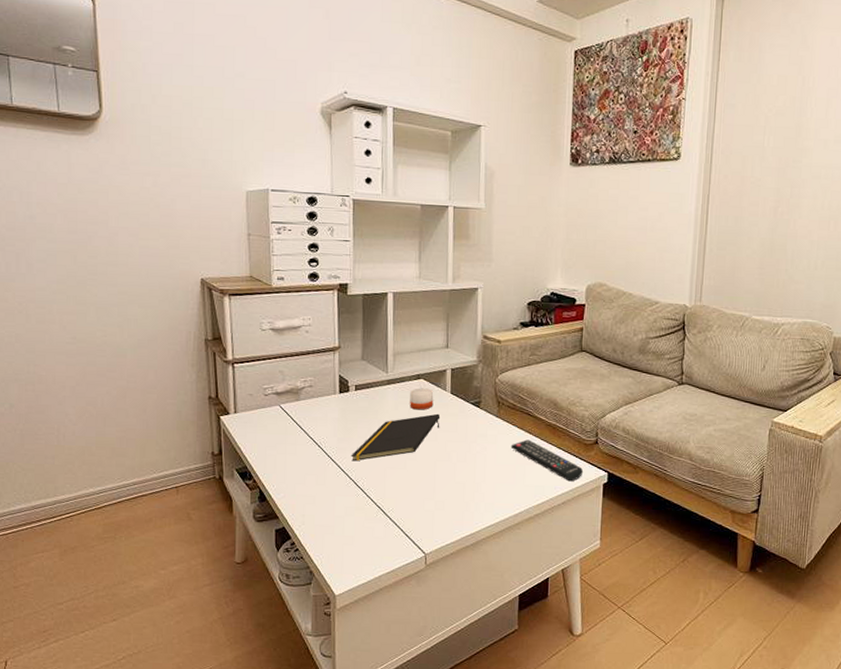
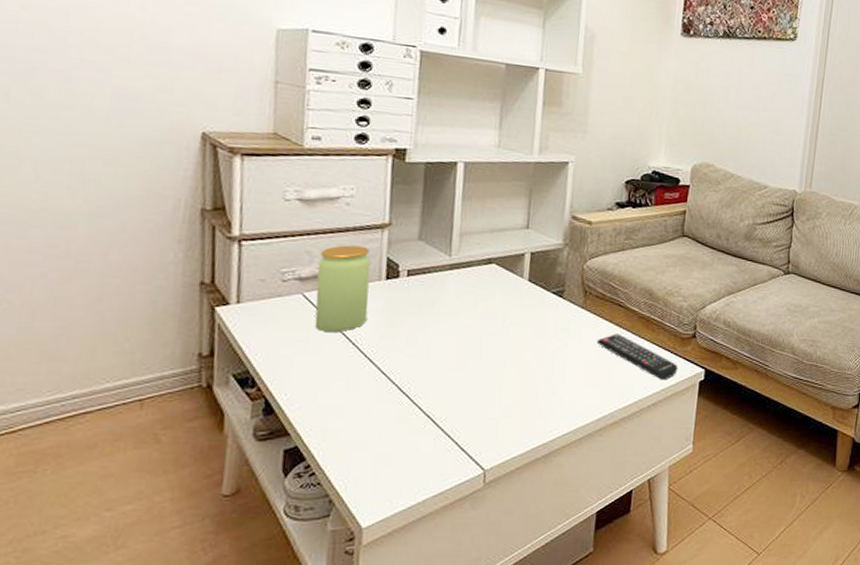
jar: none [288,365,328,437] -> present [314,245,371,333]
notepad: present [350,413,441,461] -> none [395,304,514,362]
candle: present [410,387,434,410] -> none [476,273,508,300]

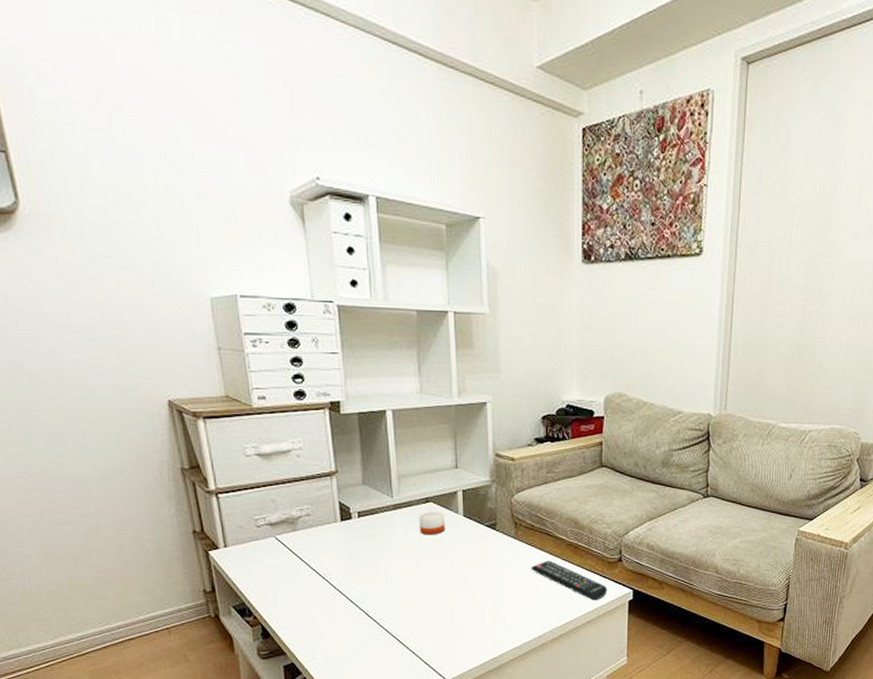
jar: present [314,245,371,333] -> none [282,493,331,569]
candle: none [476,273,508,300] -> present [419,510,446,535]

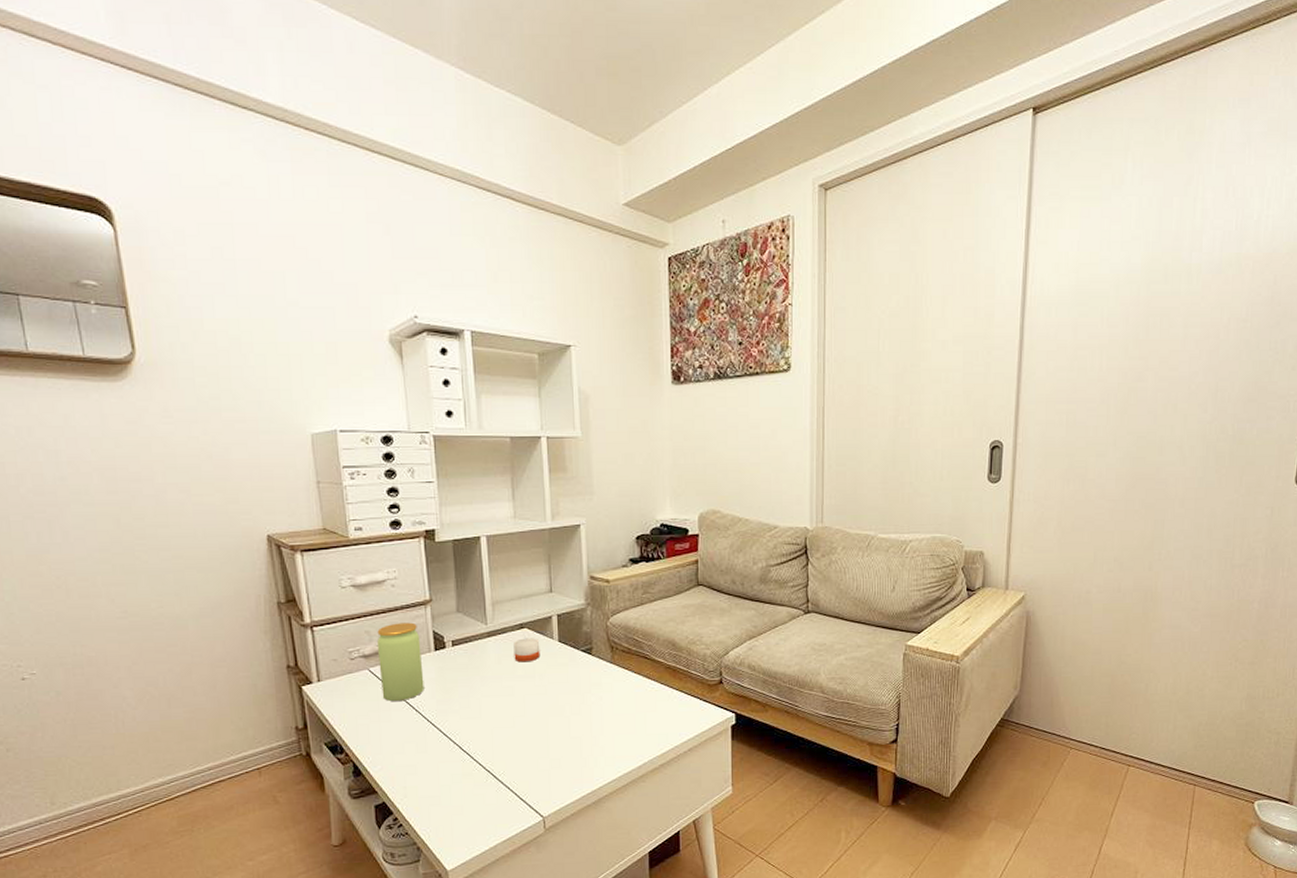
jar: none [282,493,331,569] -> present [376,622,424,702]
remote control: present [531,560,608,601] -> none [628,685,709,727]

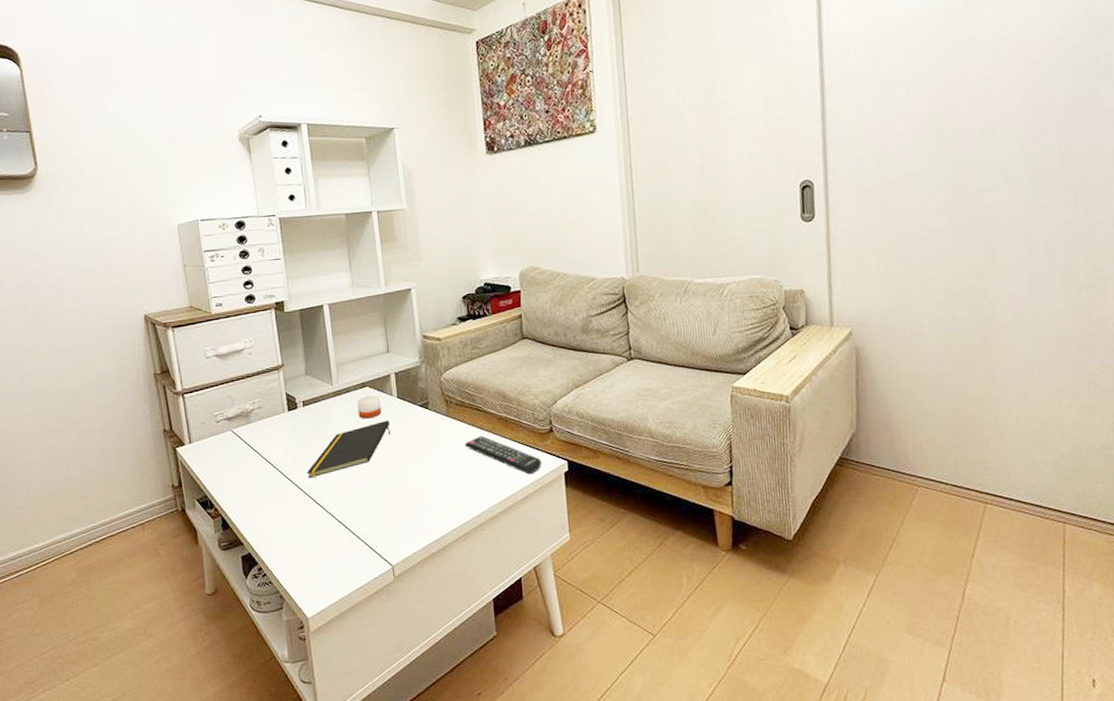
jar: present [376,622,424,702] -> none [238,386,281,460]
notepad: none [452,664,550,724] -> present [306,420,391,479]
remote control: none [628,685,709,727] -> present [464,436,542,475]

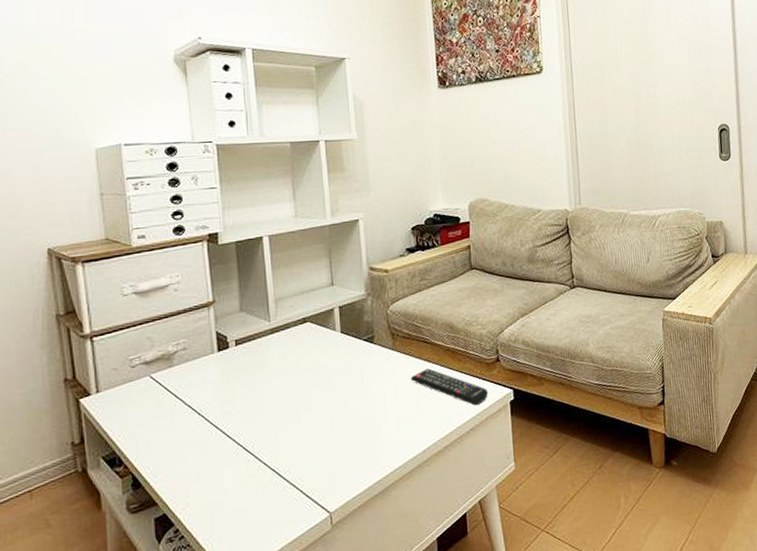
notepad: present [306,420,391,479] -> none [236,356,333,425]
candle: present [357,395,382,419] -> none [297,330,324,357]

